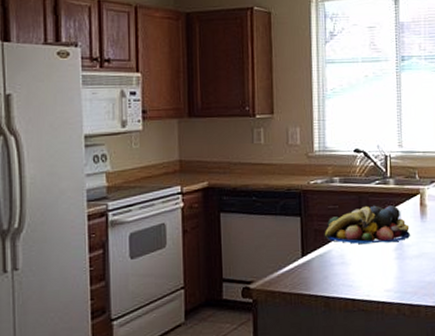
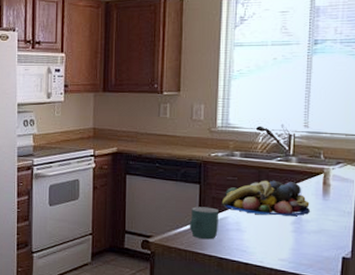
mug: none [292,241,323,279] -> present [189,206,219,240]

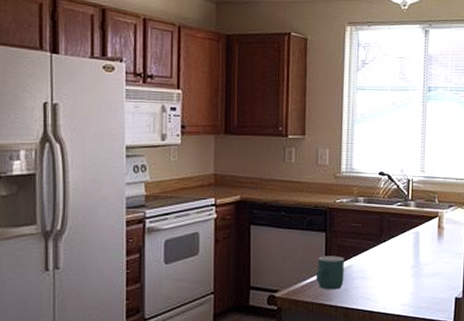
fruit bowl: present [221,180,311,217] -> none [347,225,428,261]

